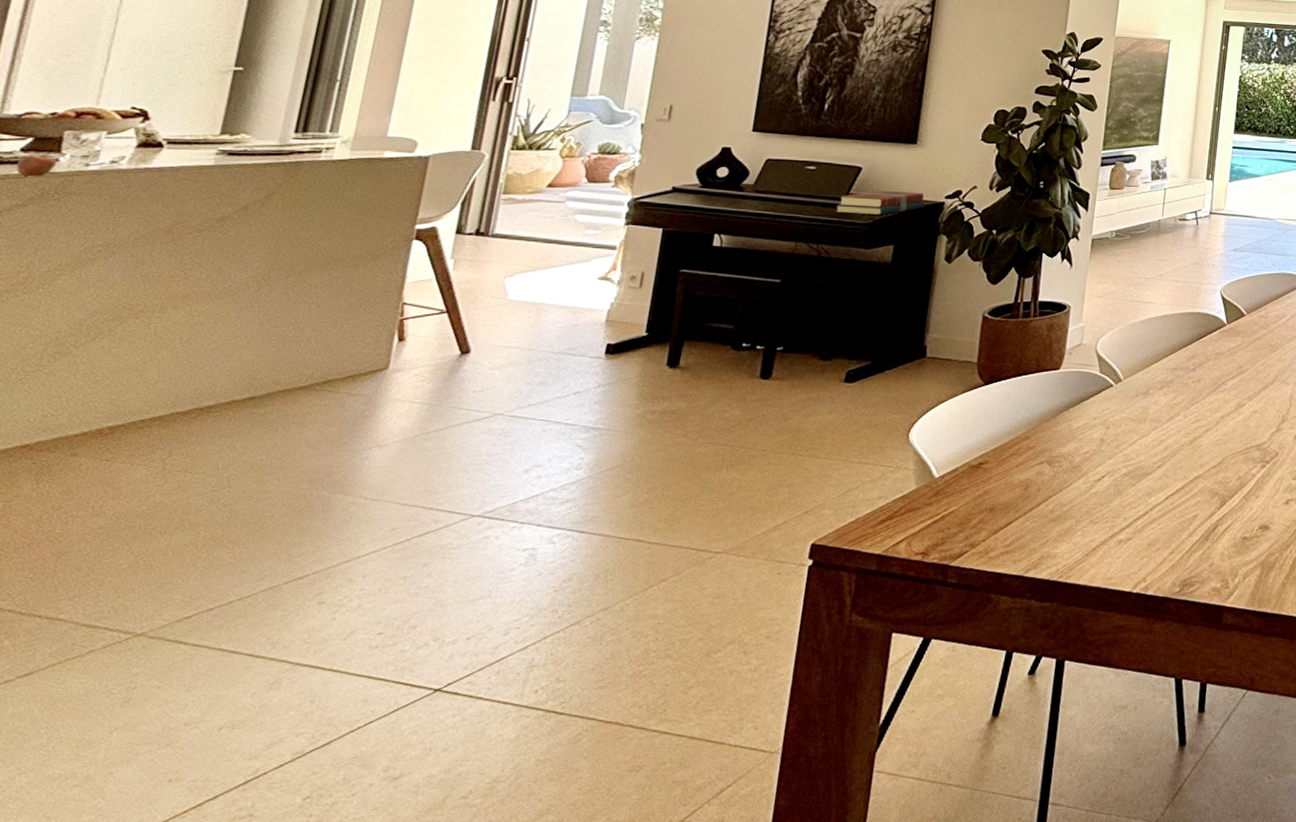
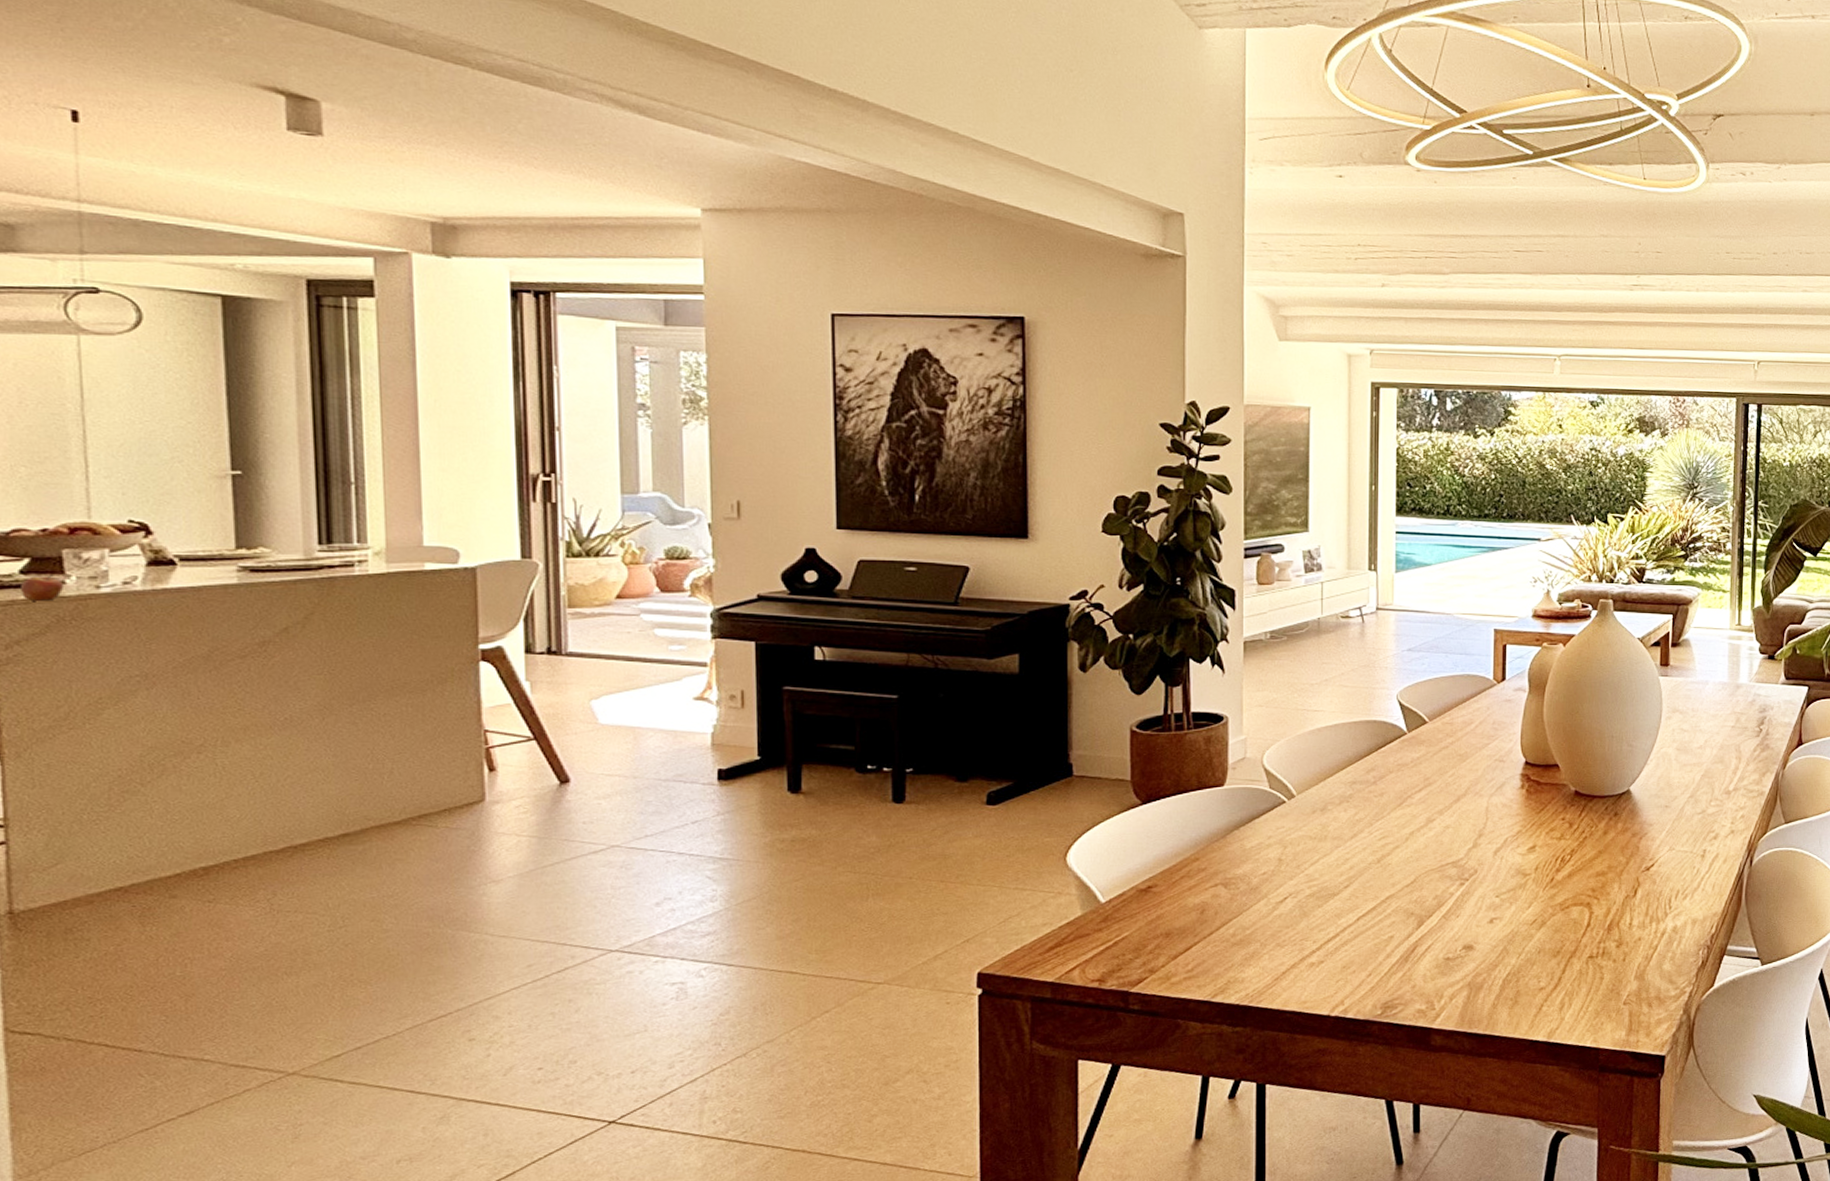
books: present [835,191,925,215] -> none [946,593,1047,620]

